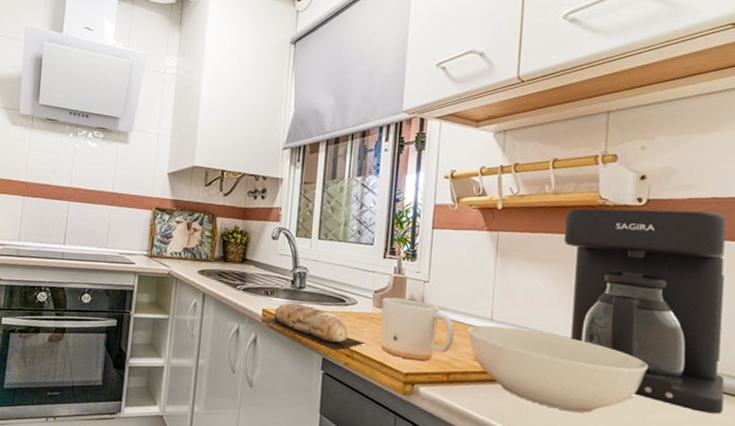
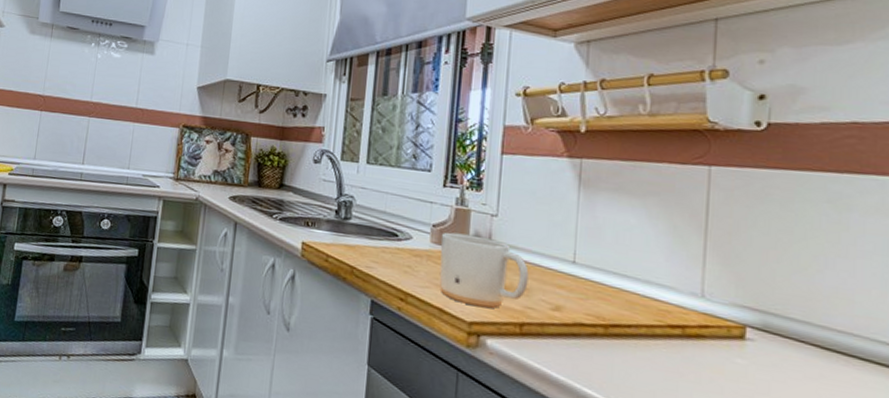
bread loaf: present [259,302,366,350] -> none [298,235,423,292]
bowl: present [467,325,649,413] -> none [544,268,774,379]
coffee maker: present [563,208,726,415] -> none [662,132,874,389]

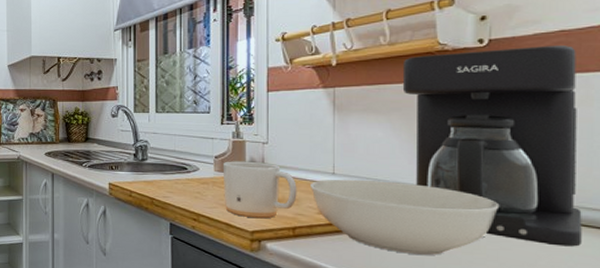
bowl: none [544,268,774,379] -> present [309,179,500,255]
coffee maker: none [662,132,874,389] -> present [402,44,582,247]

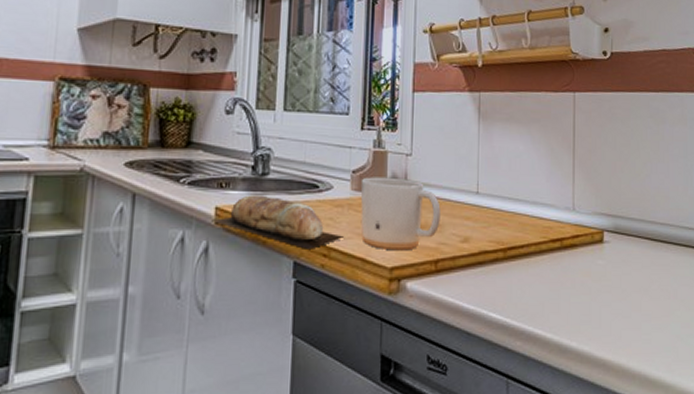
bread loaf: none [107,175,211,215] -> present [211,195,345,249]
bowl: present [309,179,500,255] -> none [453,199,621,285]
coffee maker: present [402,44,582,247] -> none [541,63,682,268]

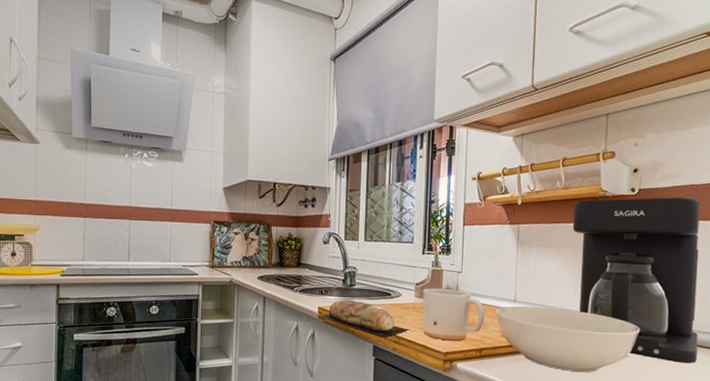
bowl: none [453,199,621,285] -> present [495,305,641,372]
coffee maker: none [541,63,682,268] -> present [572,196,700,364]

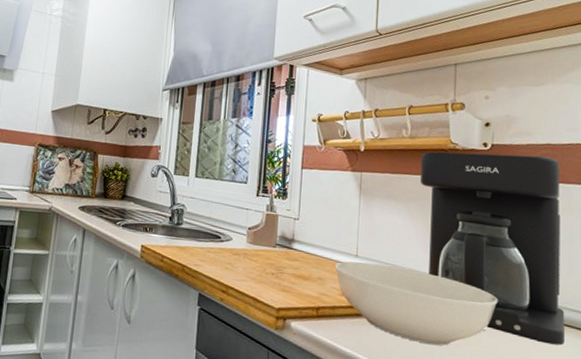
bread loaf: present [316,299,410,338] -> none [138,238,240,285]
mug: present [422,288,485,341] -> none [253,234,323,297]

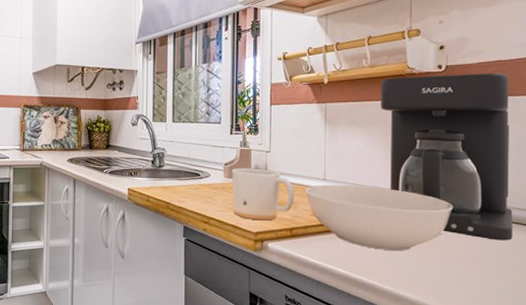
mug: none [253,234,323,297] -> present [231,168,294,221]

